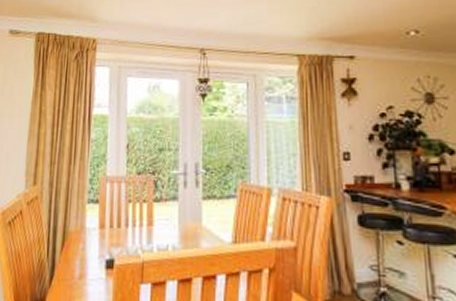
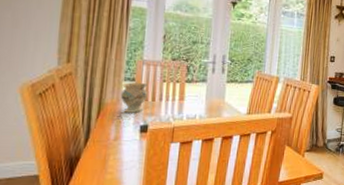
vase: none [84,205,113,244] -> present [120,82,148,113]

